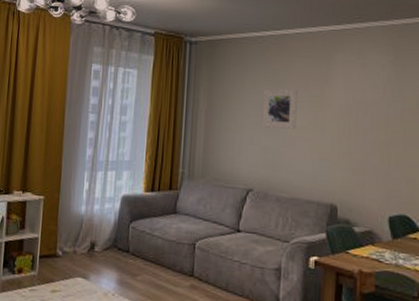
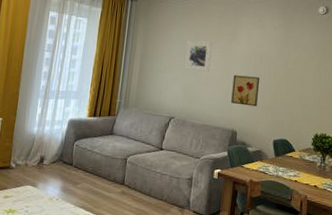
wall art: none [327,131,364,172] -> present [231,75,259,107]

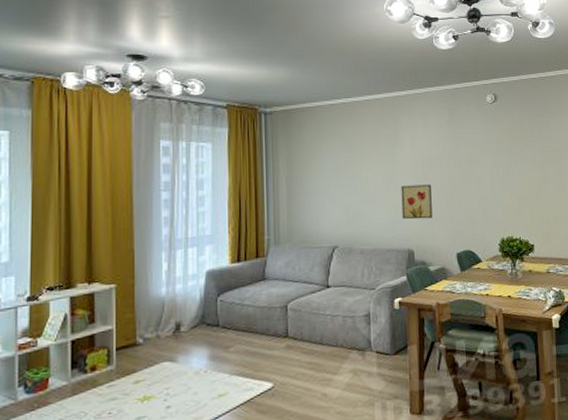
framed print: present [184,40,212,72] -> none [340,150,373,188]

